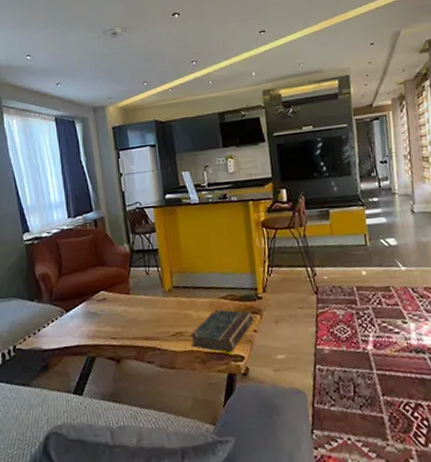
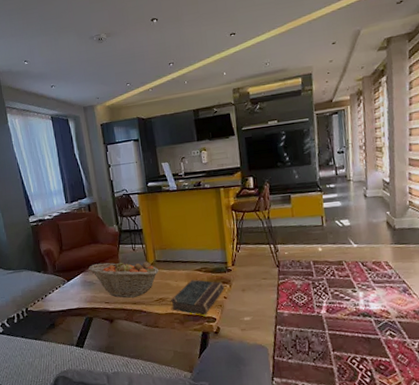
fruit basket: none [93,286,176,333] -> present [89,260,159,298]

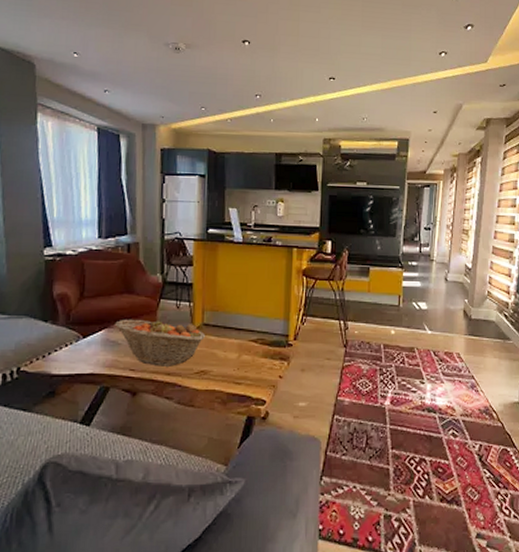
book: present [170,279,225,316] -> none [213,351,281,397]

